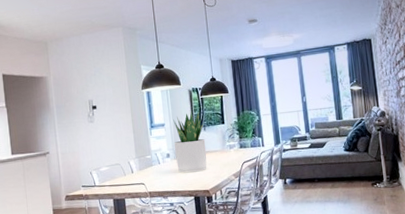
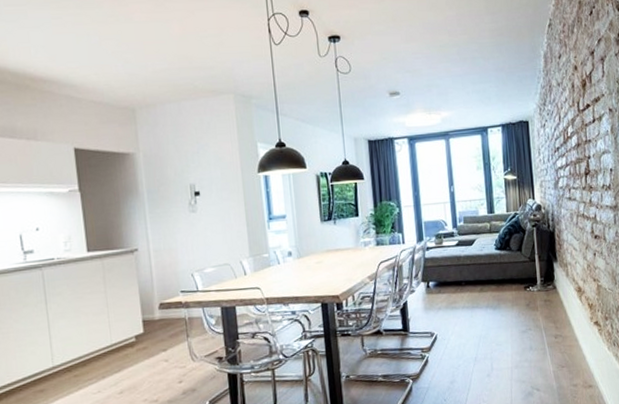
planter: present [173,110,207,173] -> none [296,199,337,276]

